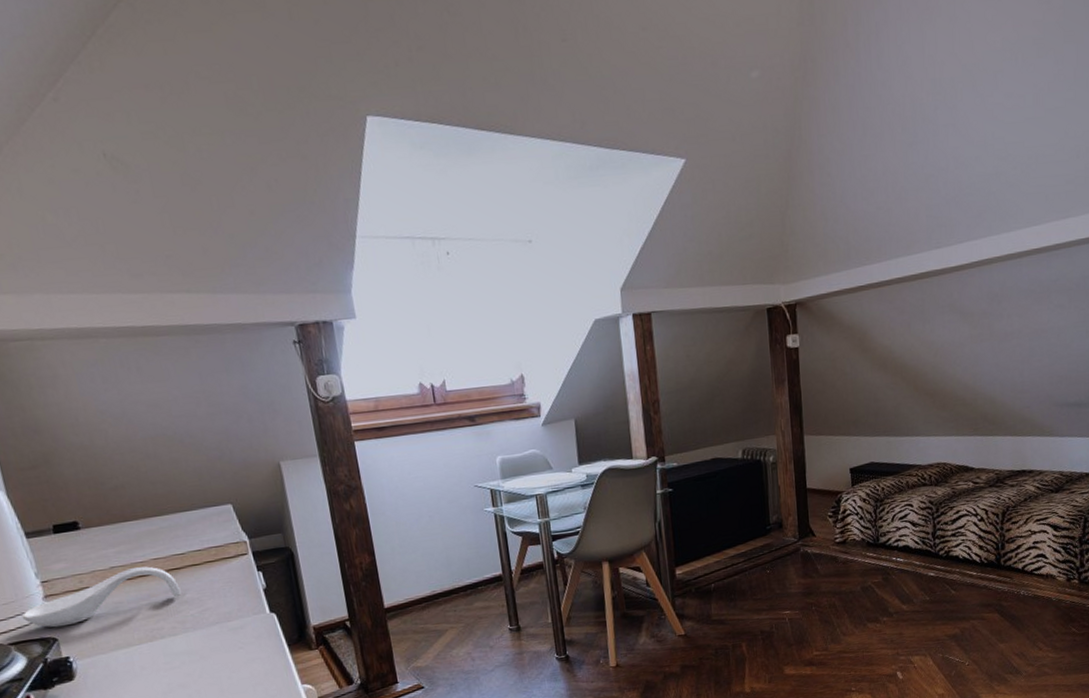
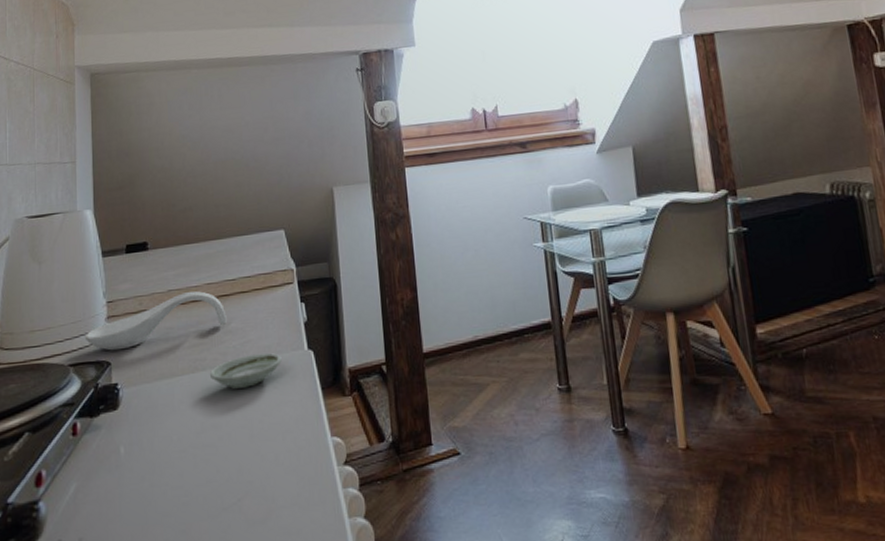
saucer: none [169,618,244,652] -> present [209,353,282,389]

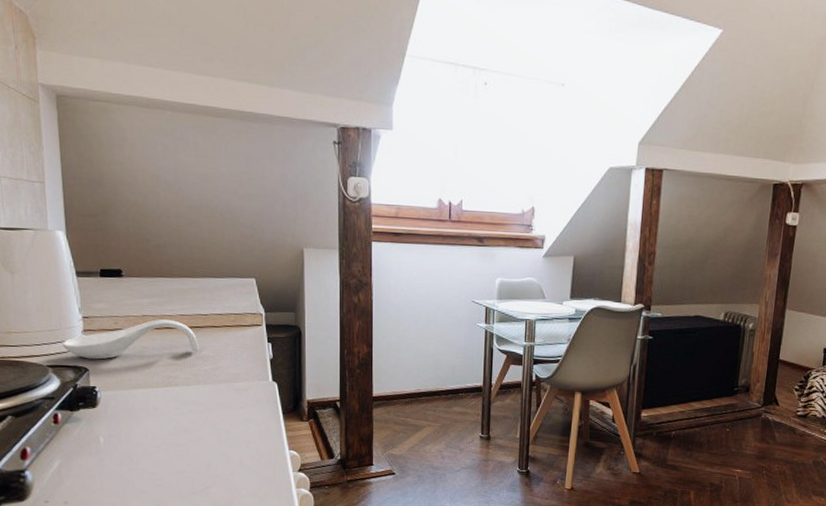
saucer: present [209,353,282,389] -> none [182,378,248,404]

